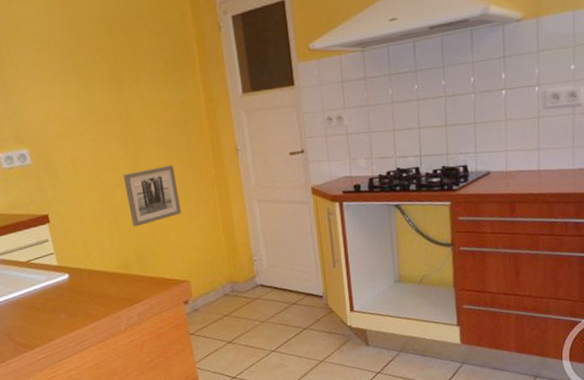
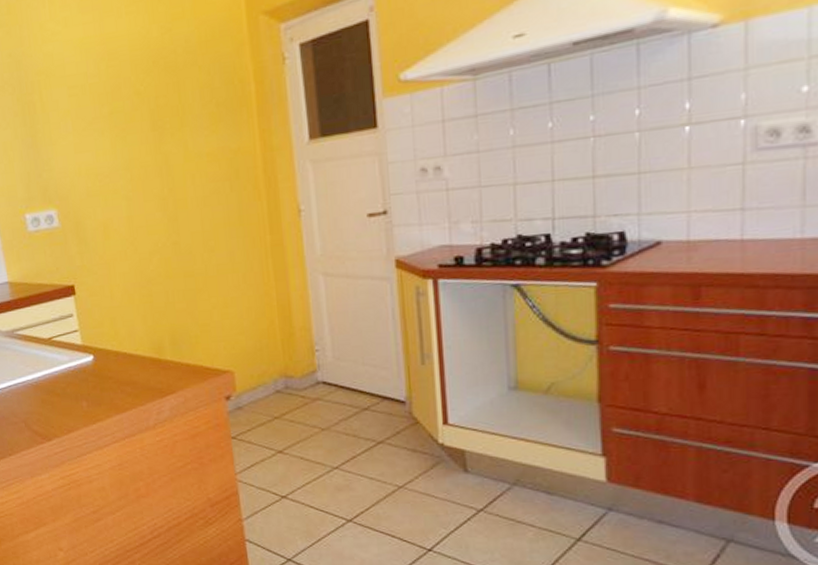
wall art: present [123,165,181,227] -> none [160,229,227,303]

